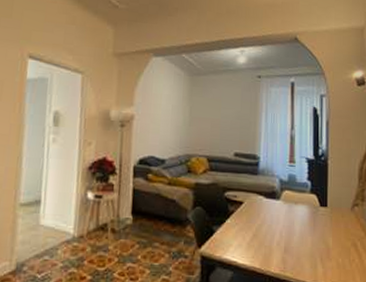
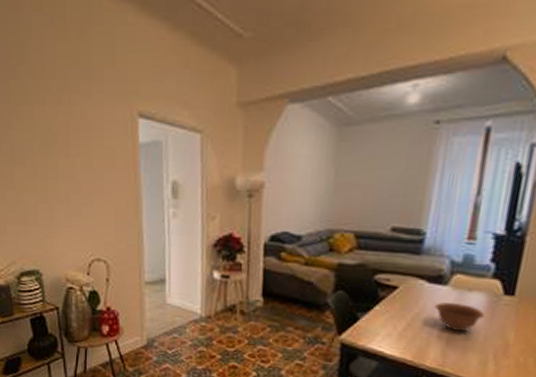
bowl: none [271,214,309,239] -> present [433,302,484,332]

